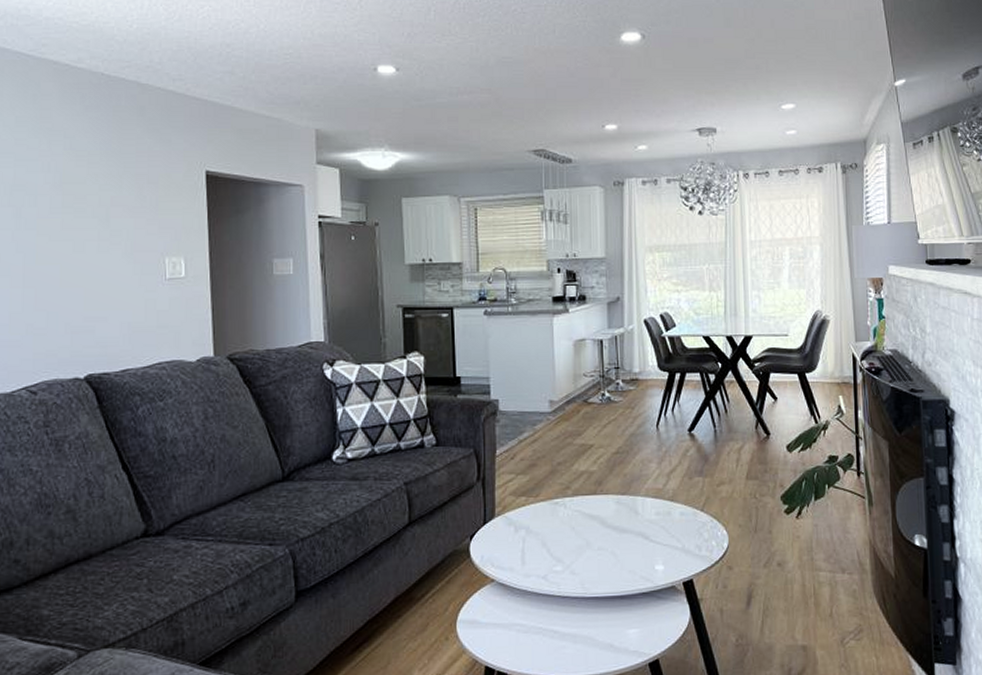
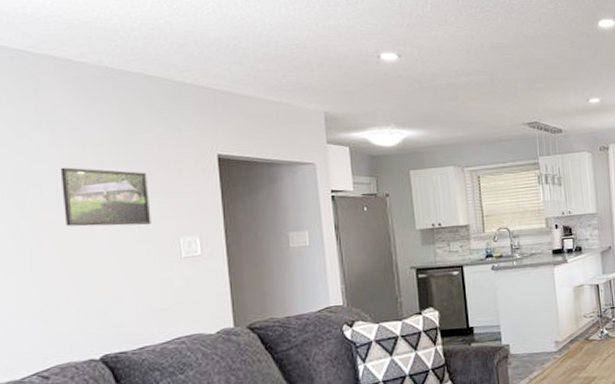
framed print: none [54,177,139,243] -> present [60,167,151,227]

